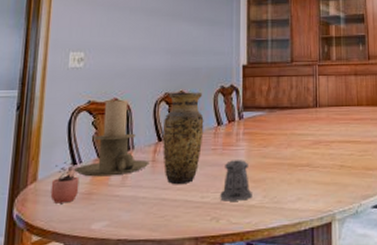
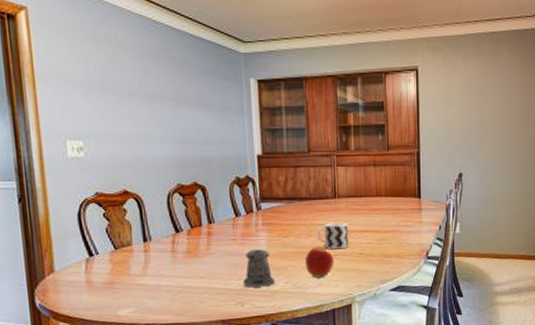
cocoa: present [50,162,80,204] -> none [70,253,100,293]
candle holder: present [74,99,150,177] -> none [92,190,169,268]
vase: present [162,92,204,184] -> none [178,183,222,273]
apple: none [285,155,314,191] -> present [305,244,335,278]
cup: none [298,132,330,161] -> present [318,222,349,250]

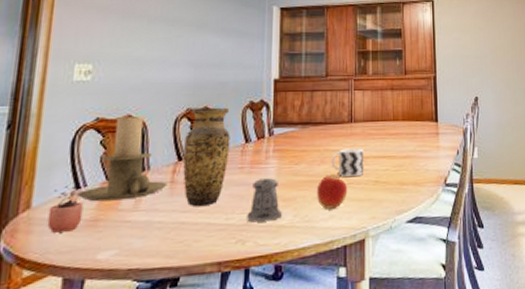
cocoa: none [70,253,100,293] -> present [47,186,84,233]
candle holder: none [92,190,169,268] -> present [77,115,168,202]
vase: none [178,183,222,273] -> present [183,107,230,206]

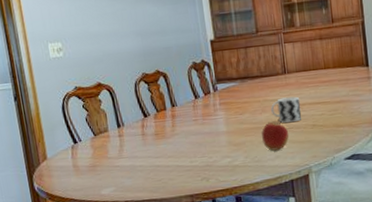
cocoa: present [47,186,84,233] -> none [59,141,84,176]
candle holder: present [77,115,168,202] -> none [76,83,140,153]
vase: present [183,107,230,206] -> none [145,69,184,153]
pepper shaker: present [247,177,282,223] -> none [206,126,235,164]

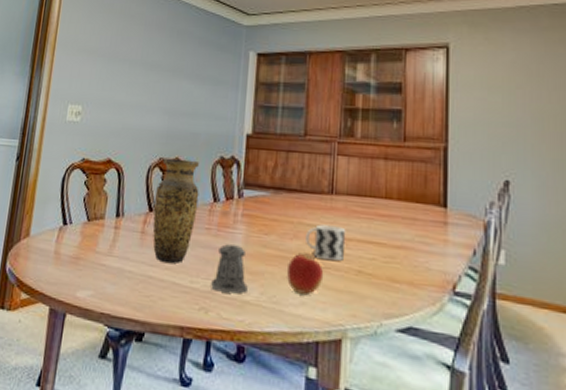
vase: none [145,69,184,153] -> present [152,158,199,263]
pepper shaker: none [206,126,235,164] -> present [211,243,248,294]

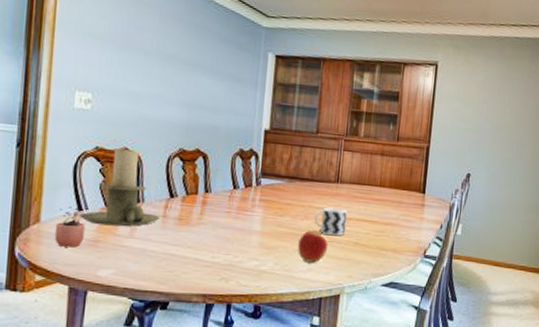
cocoa: none [40,221,69,264] -> present [54,207,86,248]
candle holder: none [64,159,139,243] -> present [80,148,160,227]
vase: present [152,158,199,263] -> none [174,148,220,242]
pepper shaker: present [211,243,248,294] -> none [231,224,264,265]

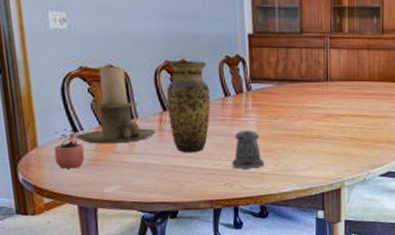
vase: none [174,148,220,242] -> present [166,60,211,152]
pepper shaker: none [231,224,264,265] -> present [232,129,264,169]
apple: present [298,228,328,263] -> none [296,127,325,161]
cup: present [314,207,348,236] -> none [309,106,340,133]

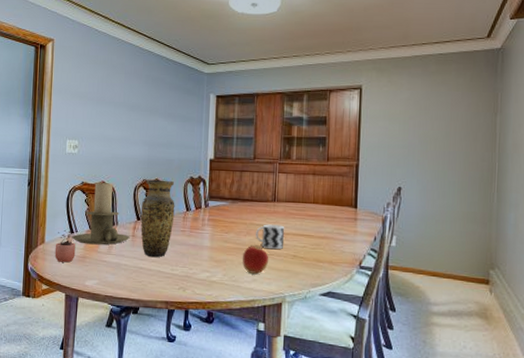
pepper shaker: present [232,129,264,169] -> none [187,241,214,276]
apple: none [296,127,325,161] -> present [243,243,269,274]
cup: none [309,106,340,133] -> present [256,224,285,250]

